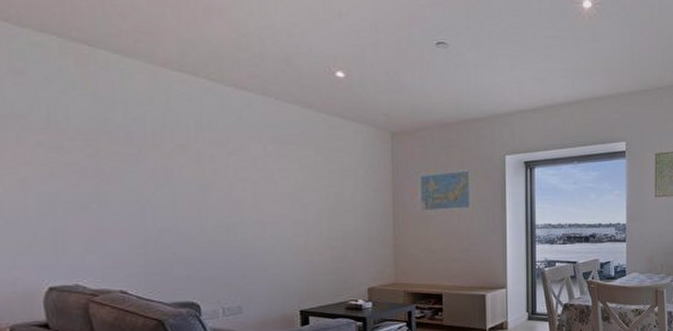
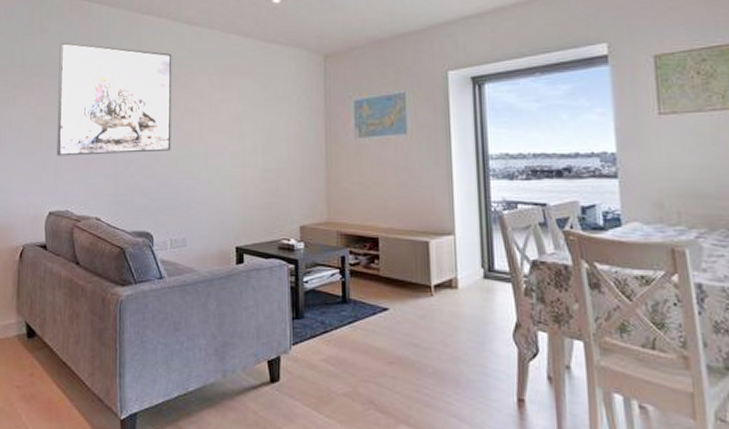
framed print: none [46,91,219,225] -> present [56,42,172,156]

